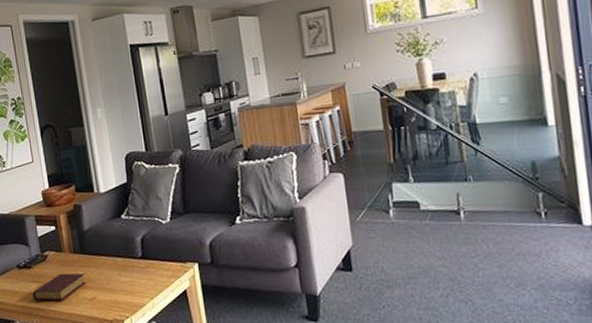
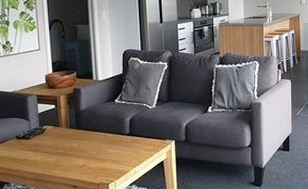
book: present [32,273,87,302] -> none [28,144,79,167]

